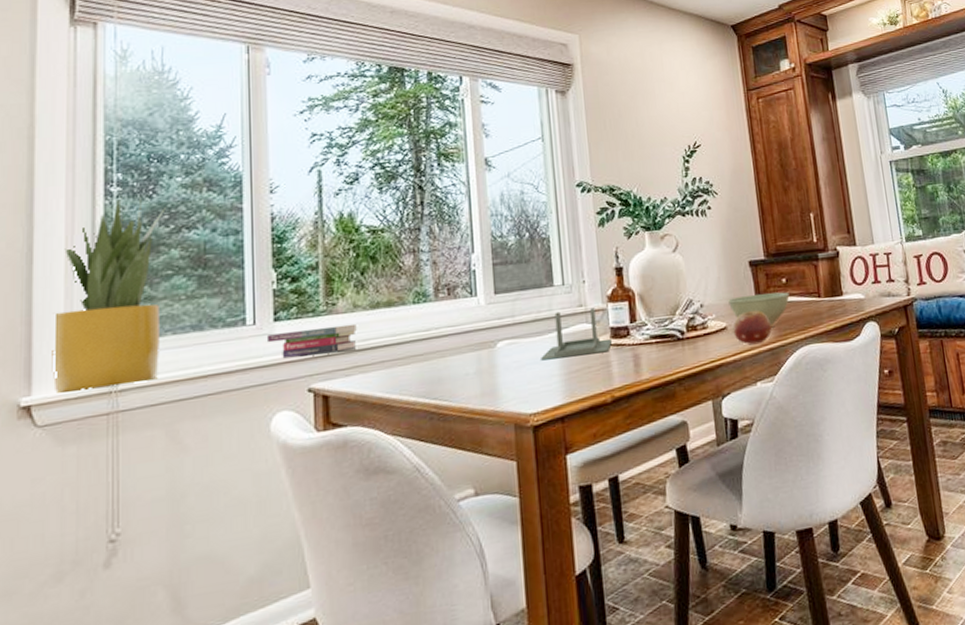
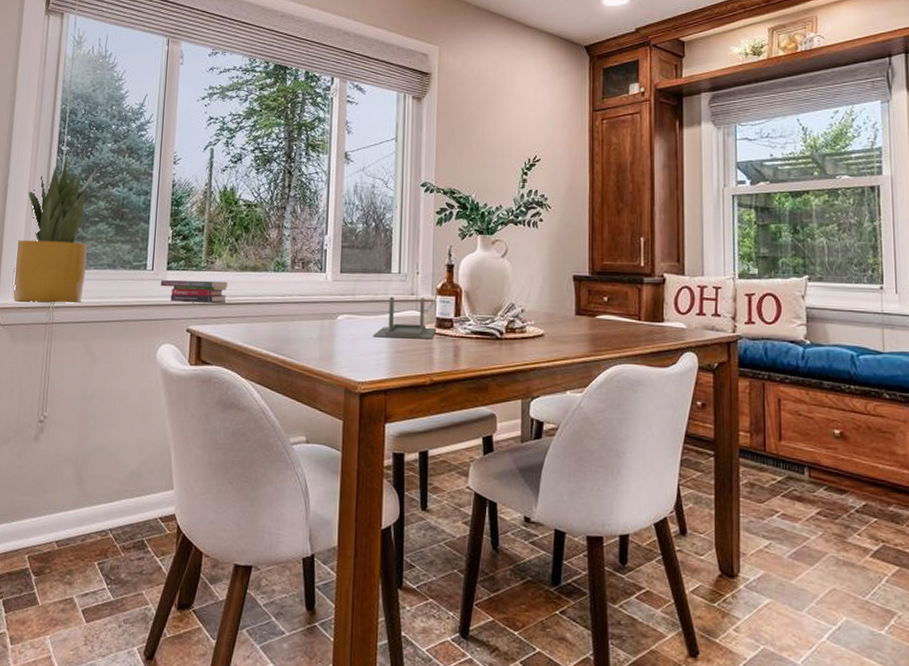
bowl: present [727,292,790,328] -> none [547,308,609,342]
fruit: present [733,310,772,345] -> none [550,322,587,356]

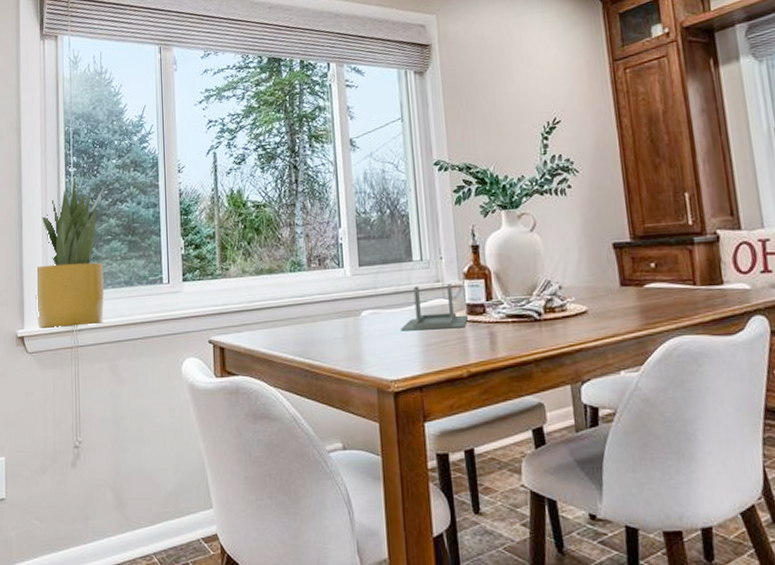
books: present [161,280,228,303] -> none [178,287,245,313]

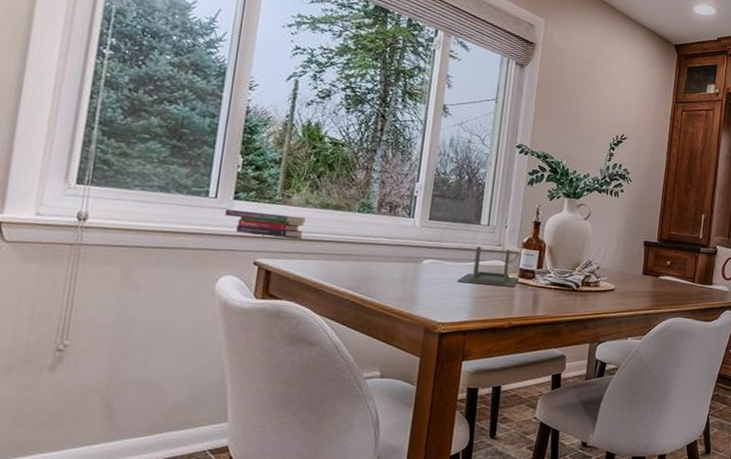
planter: present [35,176,106,328] -> none [25,62,152,224]
books: none [178,287,245,313] -> present [225,210,306,238]

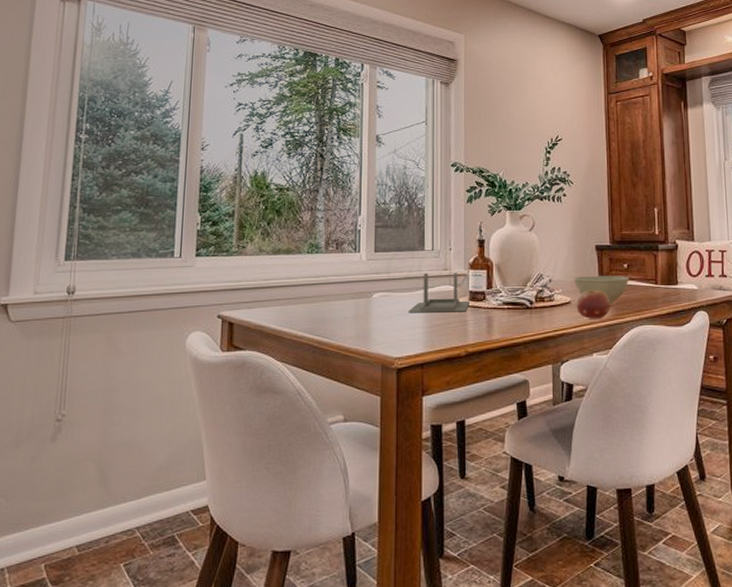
books: present [225,210,306,238] -> none [190,265,260,288]
fruit: none [618,280,650,308] -> present [576,289,610,320]
bowl: none [619,267,670,298] -> present [573,276,629,307]

